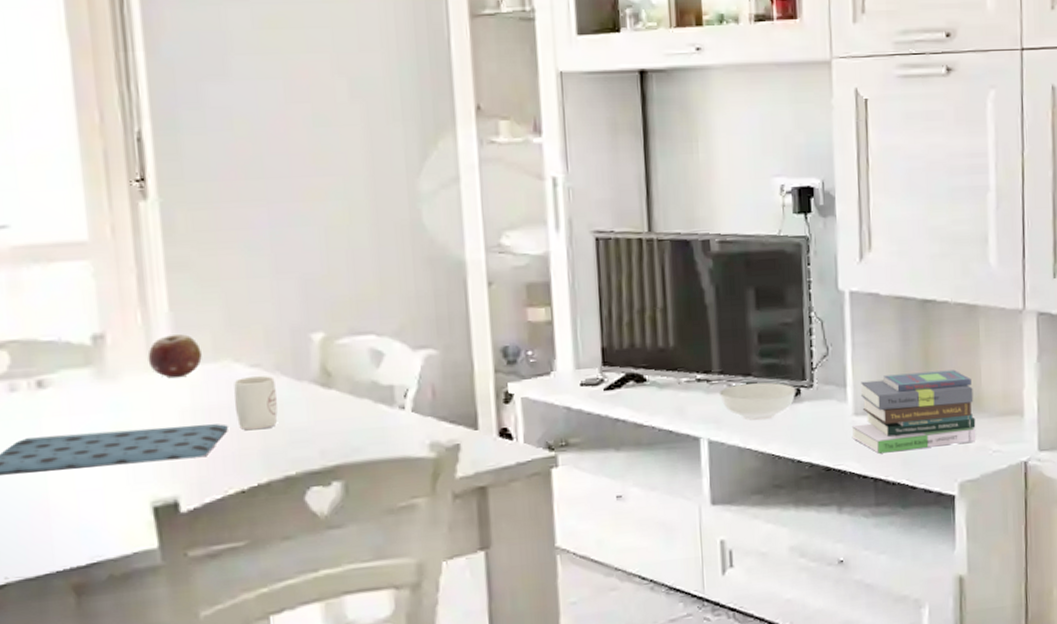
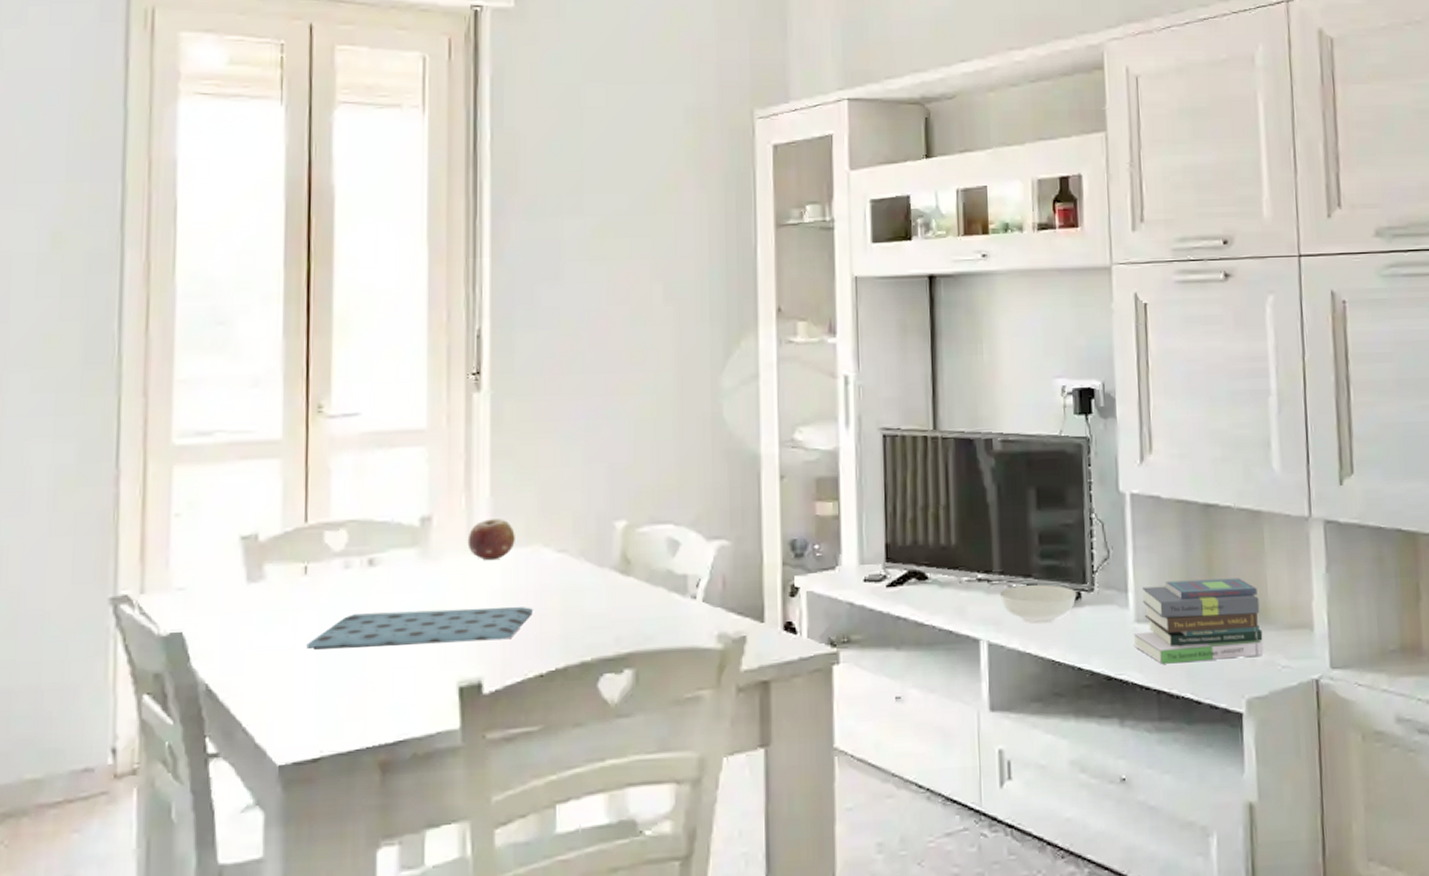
mug: present [234,376,278,431] -> none [540,561,579,615]

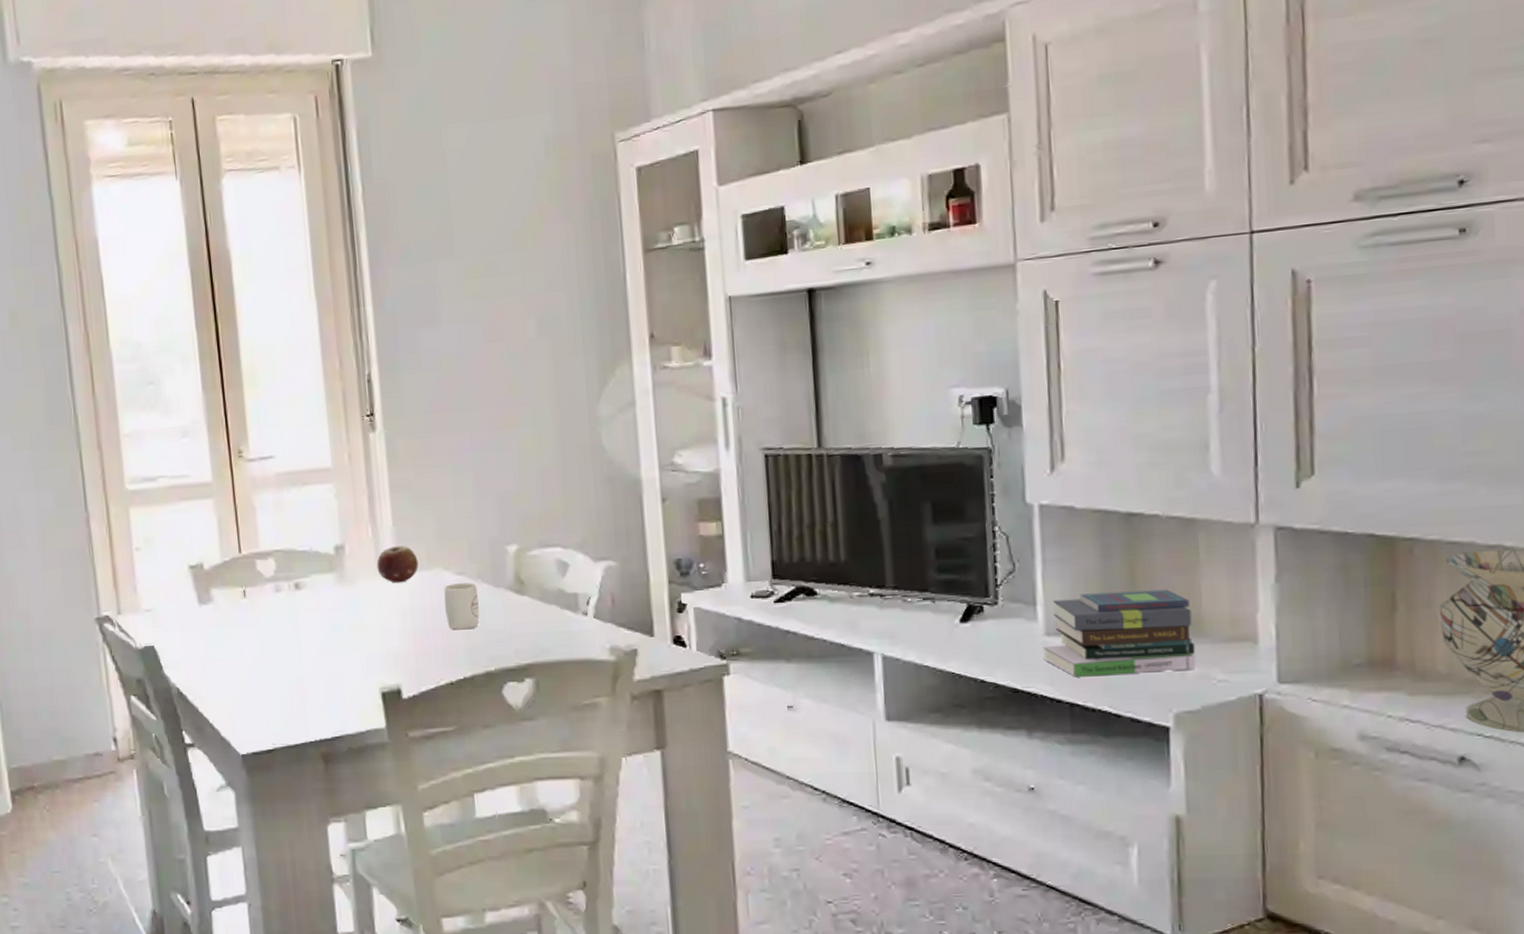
placemat: present [306,607,533,649] -> none [252,623,439,659]
mug: none [540,561,579,615] -> present [444,582,480,630]
bowl: present [1000,584,1077,624] -> none [894,598,979,638]

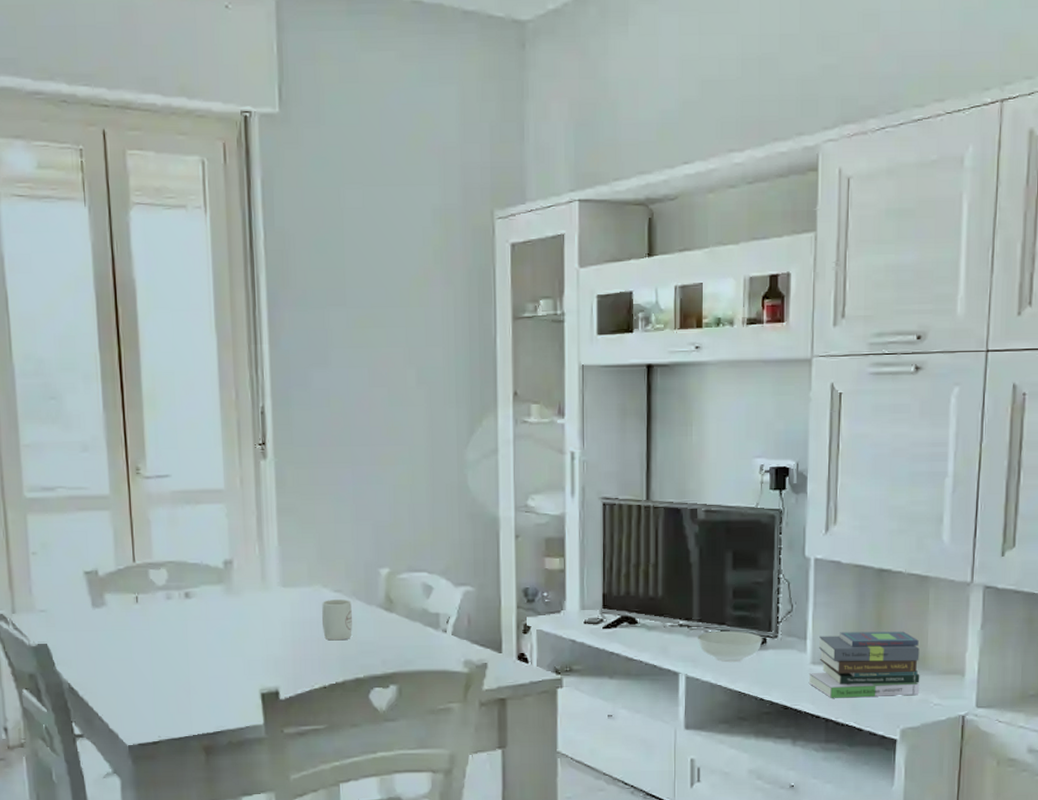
fruit: present [376,546,419,583] -> none [262,564,300,597]
bowl: none [894,598,979,638] -> present [698,631,763,663]

